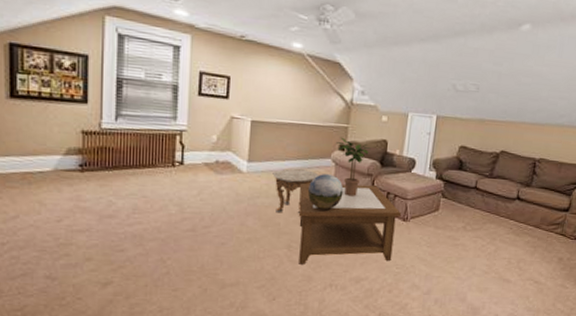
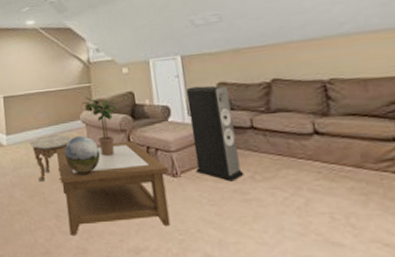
speaker: none [423,145,466,229] -> present [186,85,245,182]

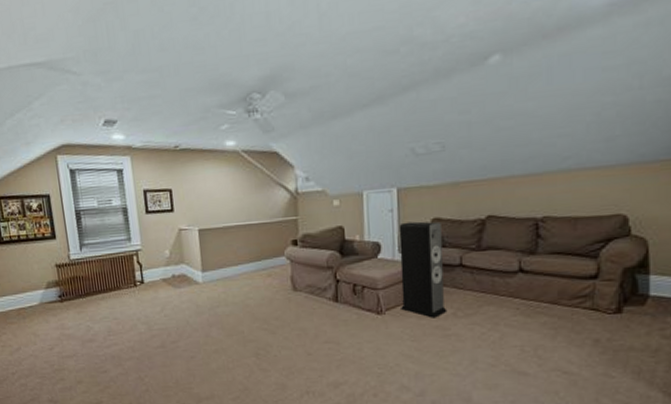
side table: present [29,134,72,182] -> none [228,271,275,321]
coffee table: present [56,141,171,235] -> none [258,279,374,372]
decorative sphere: present [64,136,101,173] -> none [266,273,305,311]
potted plant: present [81,97,118,156] -> none [286,231,326,294]

